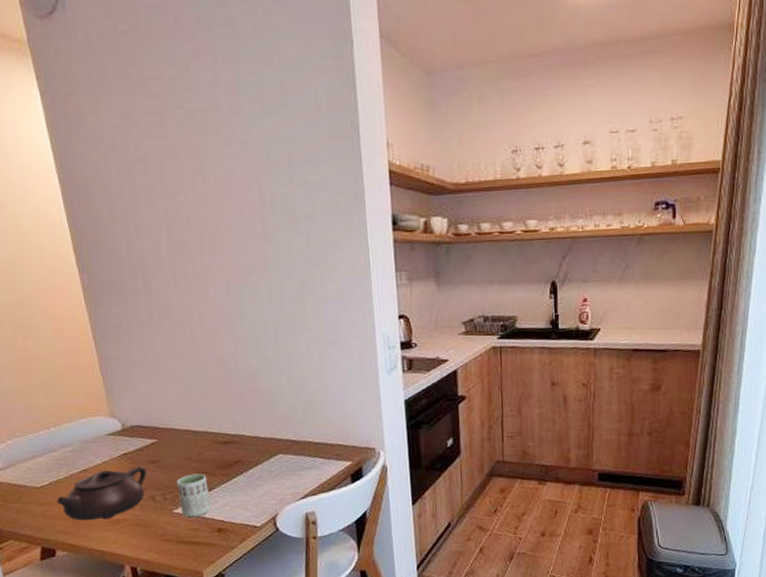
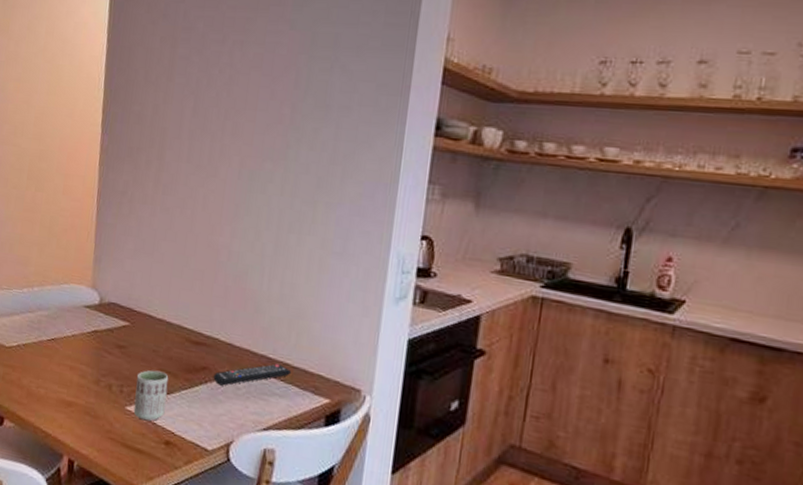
teapot: present [56,466,147,521] -> none [18,343,111,399]
remote control: none [247,443,315,473] -> present [213,363,292,386]

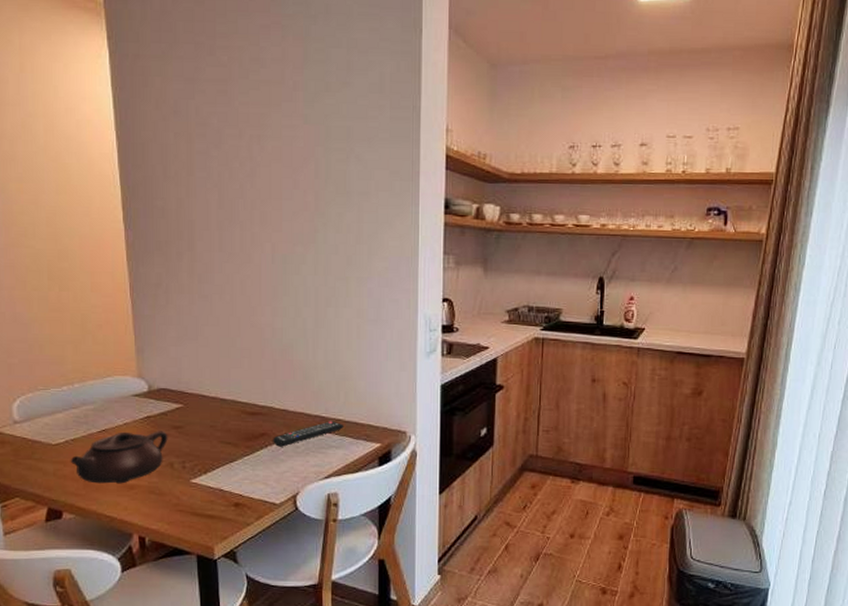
teapot: none [18,343,111,399] -> present [70,431,168,484]
cup: present [133,370,169,421] -> none [197,443,230,489]

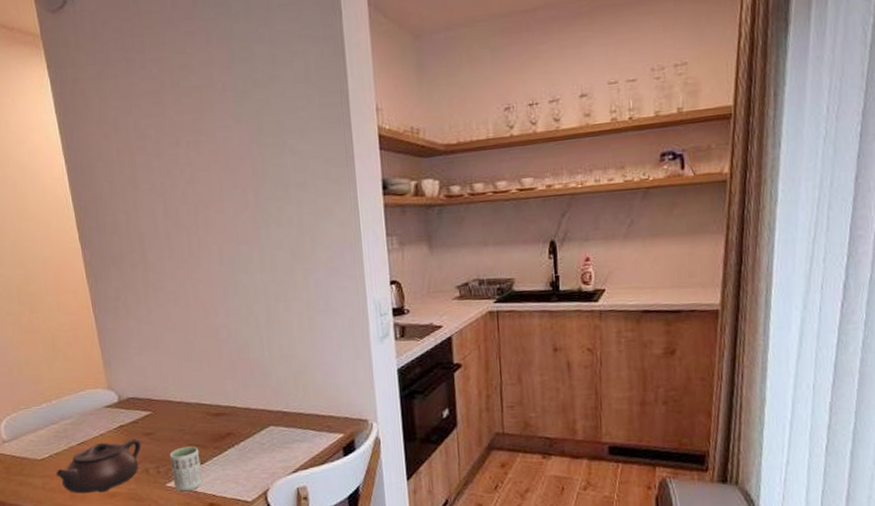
cup: none [197,443,230,489] -> present [169,446,203,492]
remote control: present [273,421,344,447] -> none [239,415,306,445]

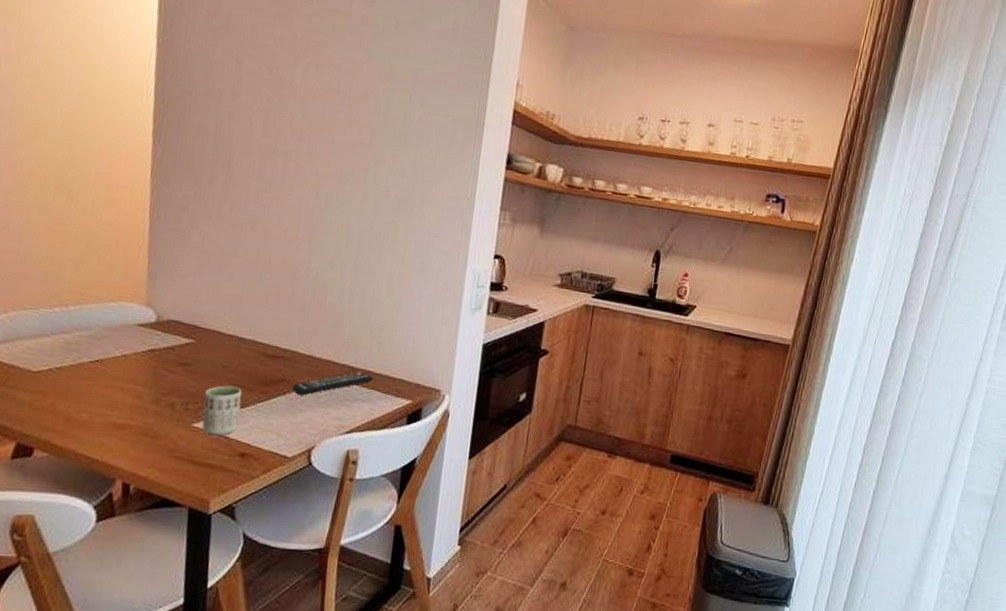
teapot: present [55,438,142,494] -> none [51,364,173,422]
remote control: none [239,415,306,445] -> present [292,371,374,396]

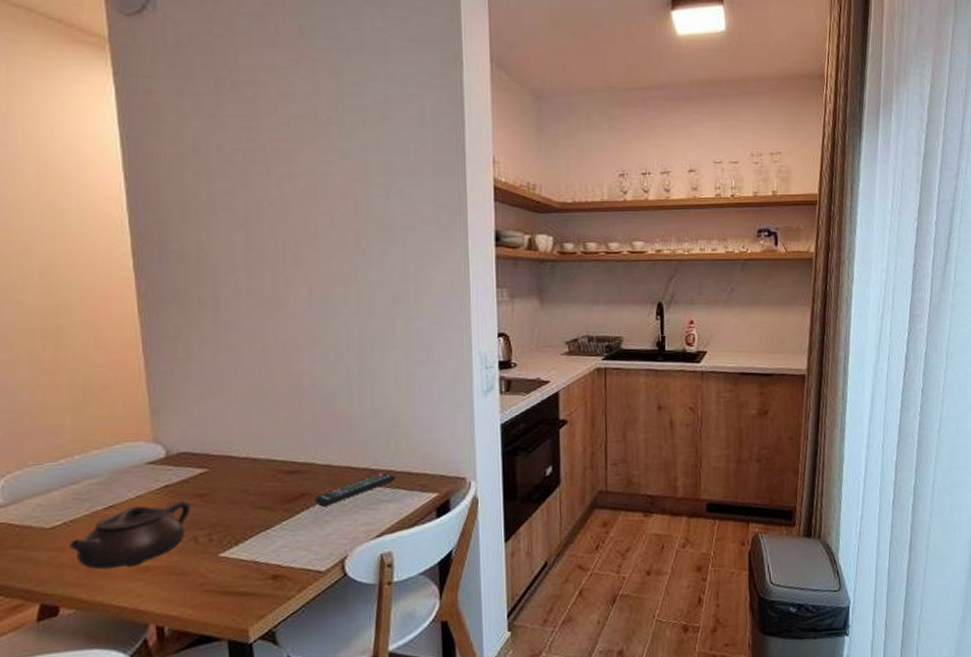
teapot: none [51,364,173,422] -> present [69,501,191,570]
cup: present [202,385,243,436] -> none [226,509,266,563]

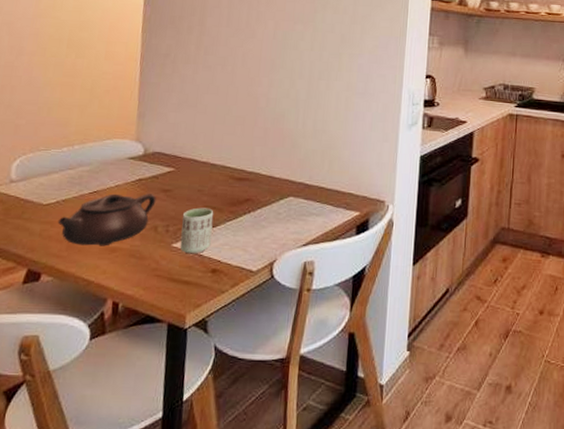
cup: none [226,509,266,563] -> present [180,207,214,254]
remote control: present [315,473,397,507] -> none [256,188,326,213]

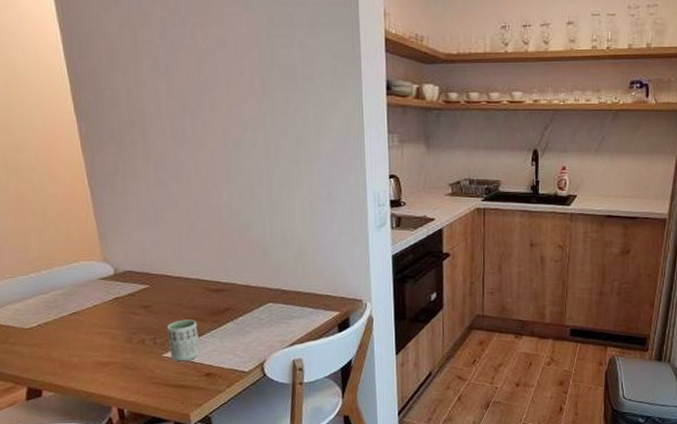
teapot: present [57,193,156,246] -> none [44,311,138,363]

